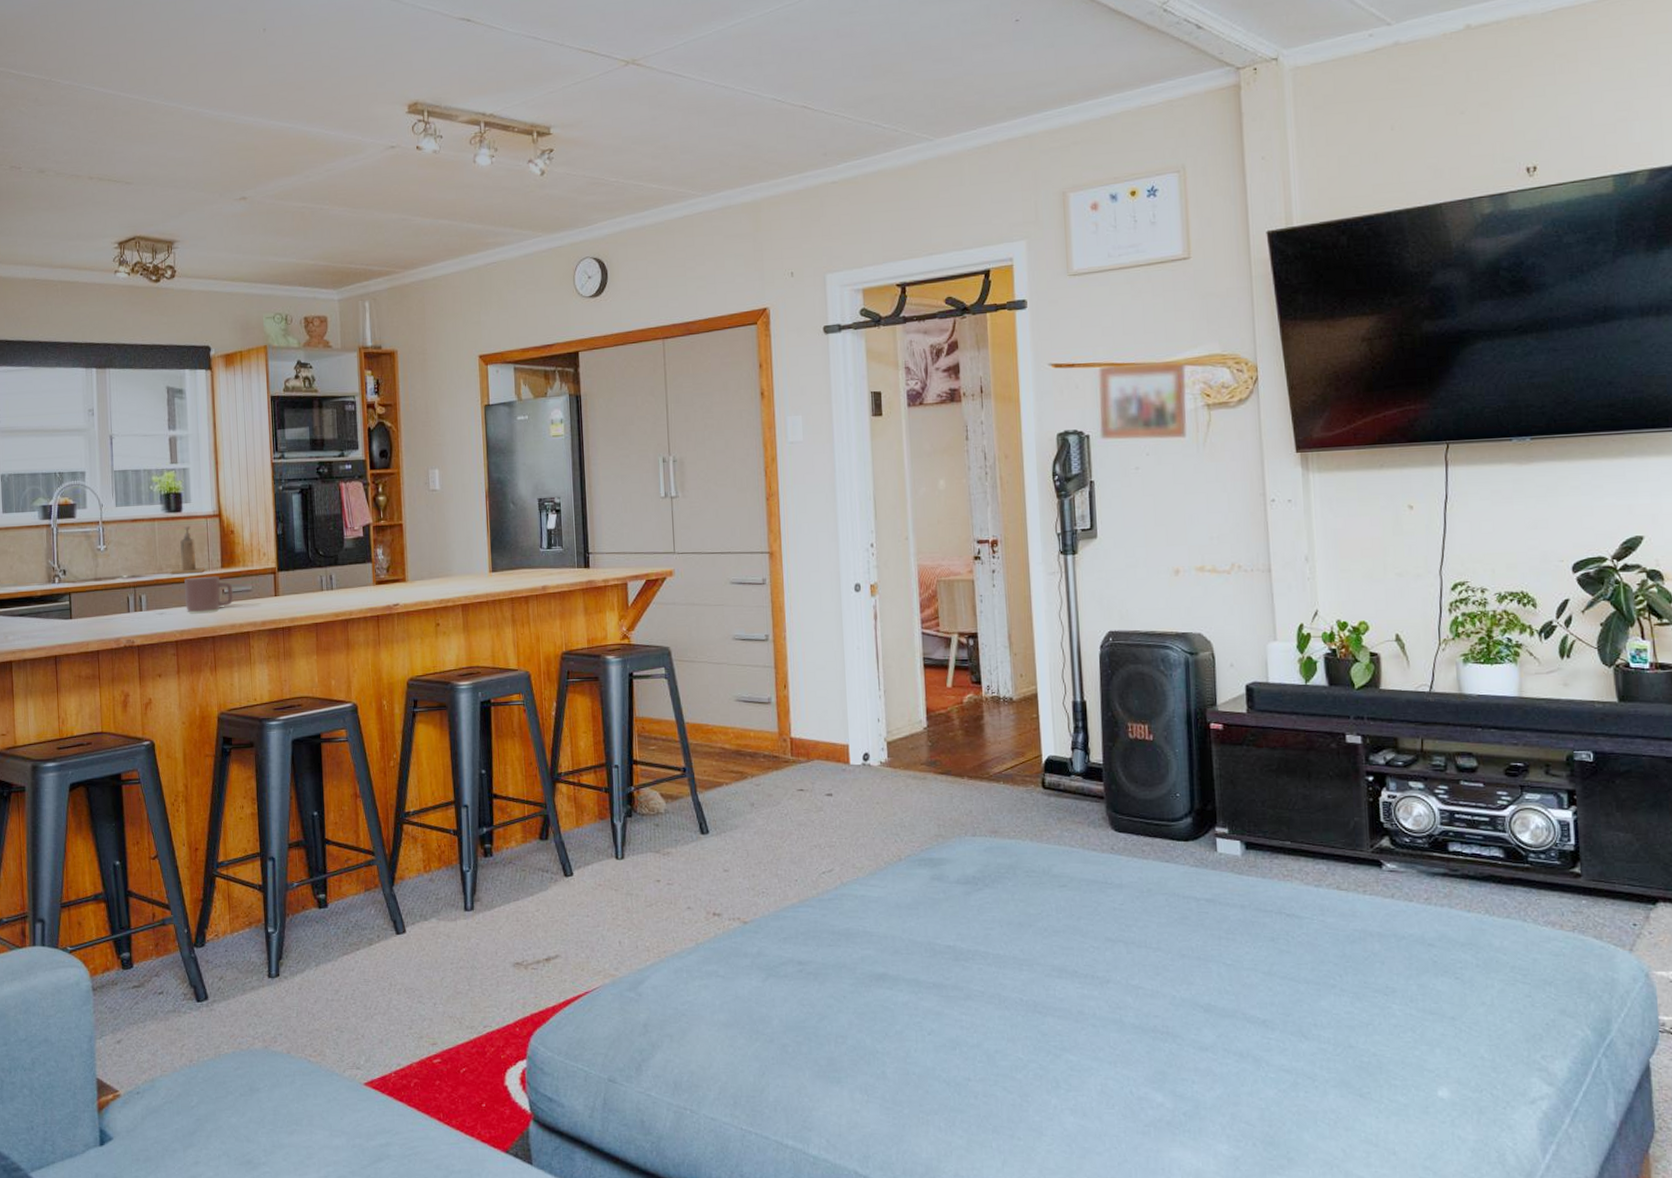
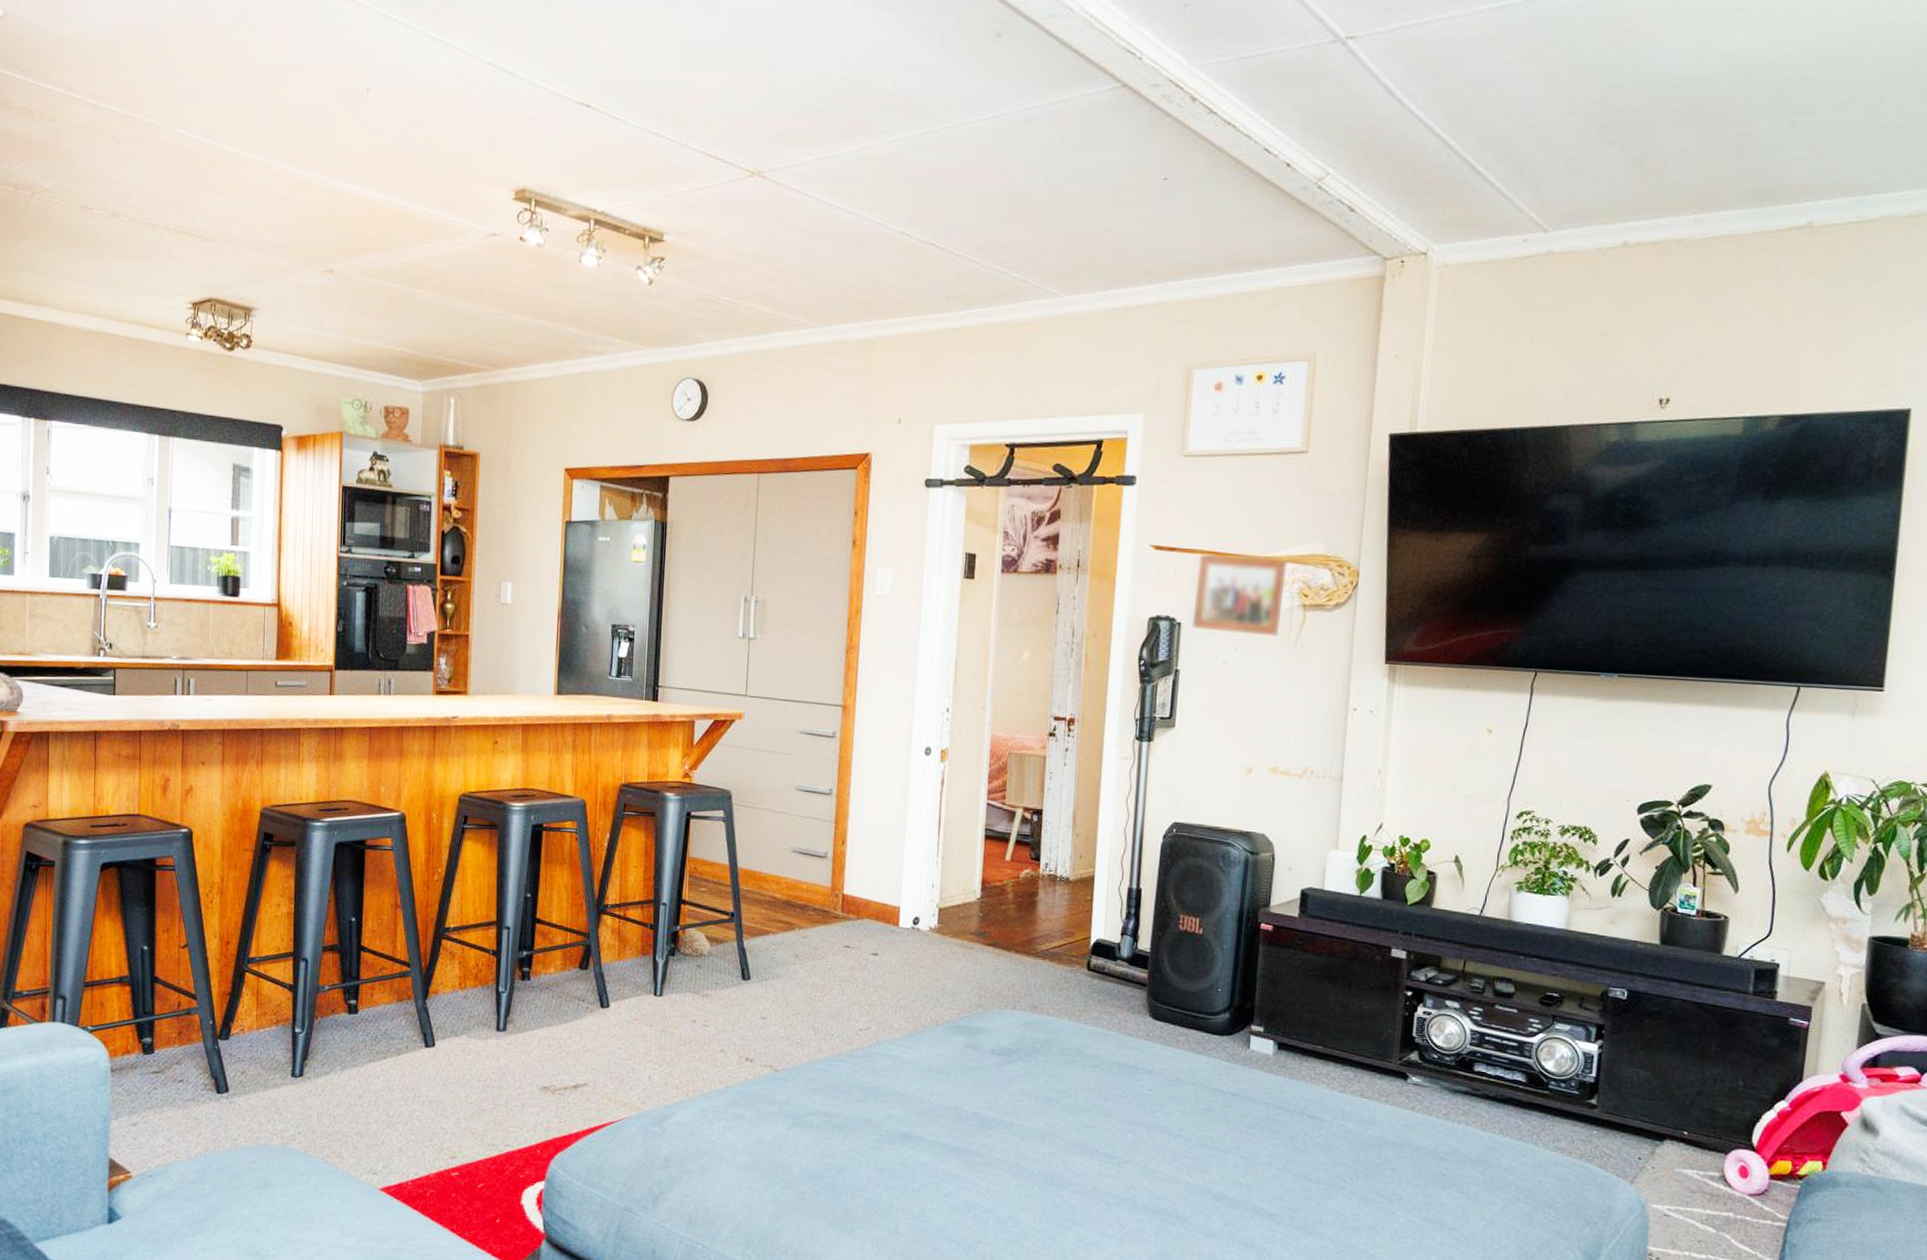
soap dispenser: present [170,525,206,575] -> none [222,611,260,663]
mug: present [184,576,234,614] -> none [236,666,287,705]

